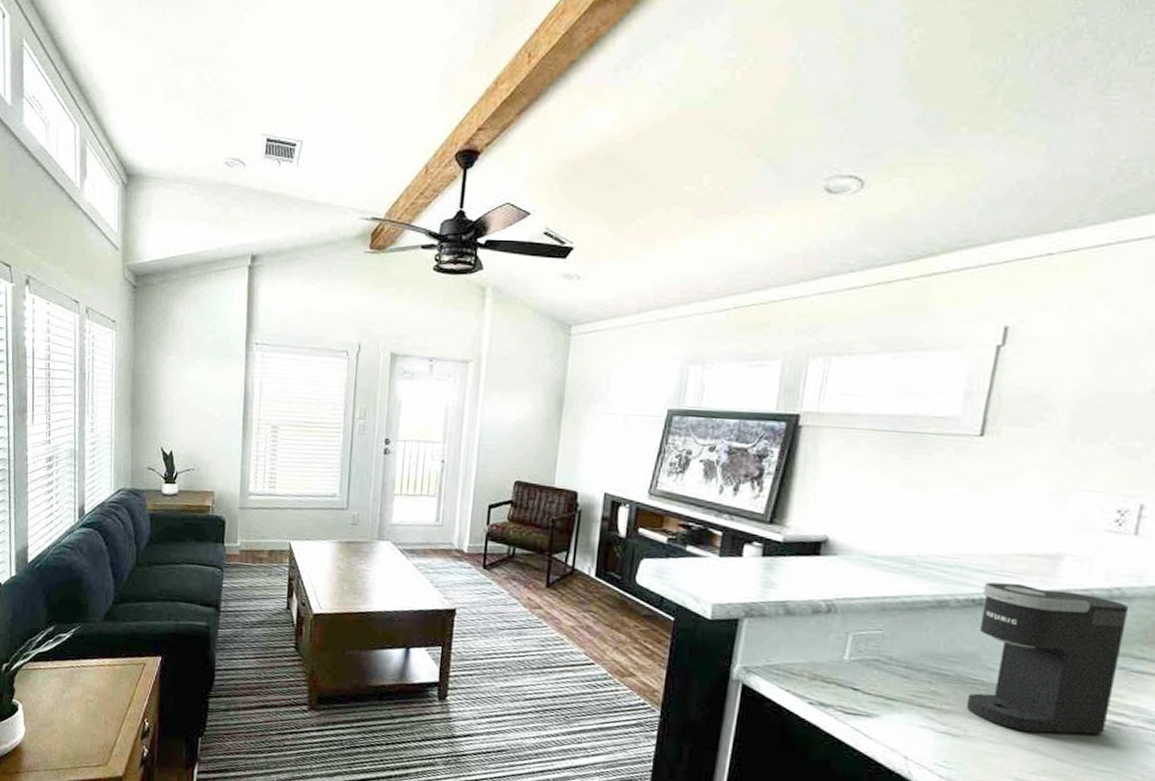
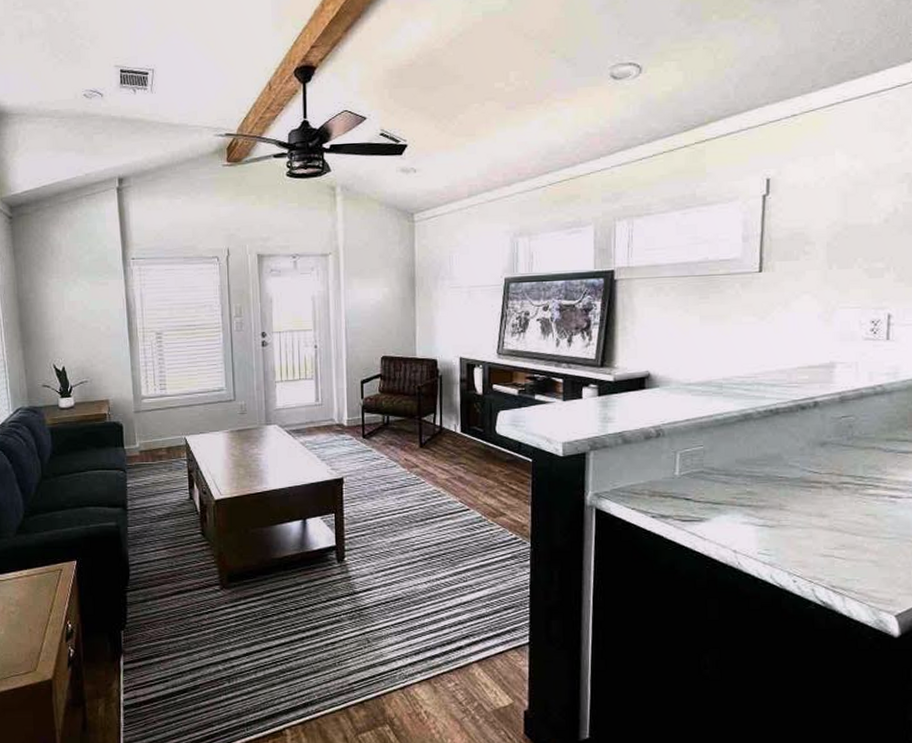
coffee maker: present [966,582,1130,735] -> none [776,391,891,514]

